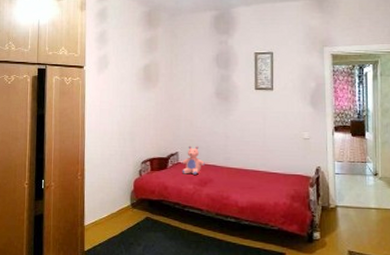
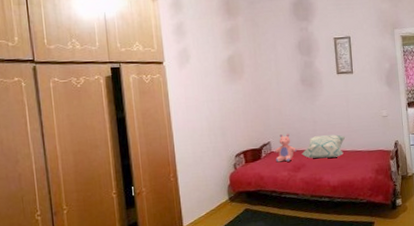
decorative pillow: none [209,152,260,176] -> present [301,134,346,159]

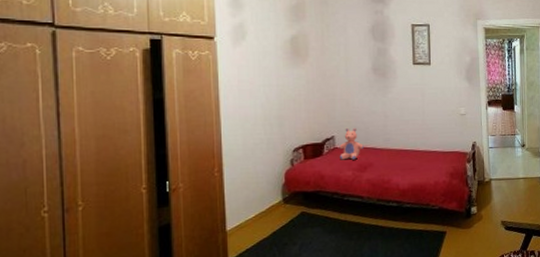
decorative pillow: present [301,134,346,159] -> none [369,132,419,158]

